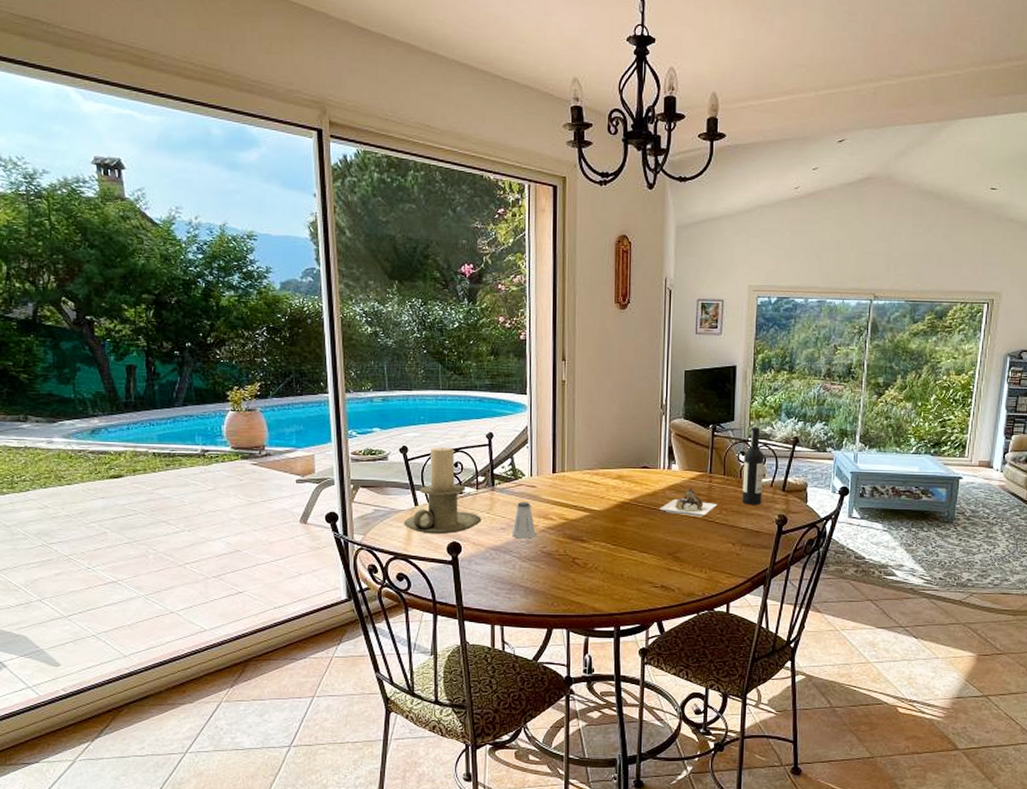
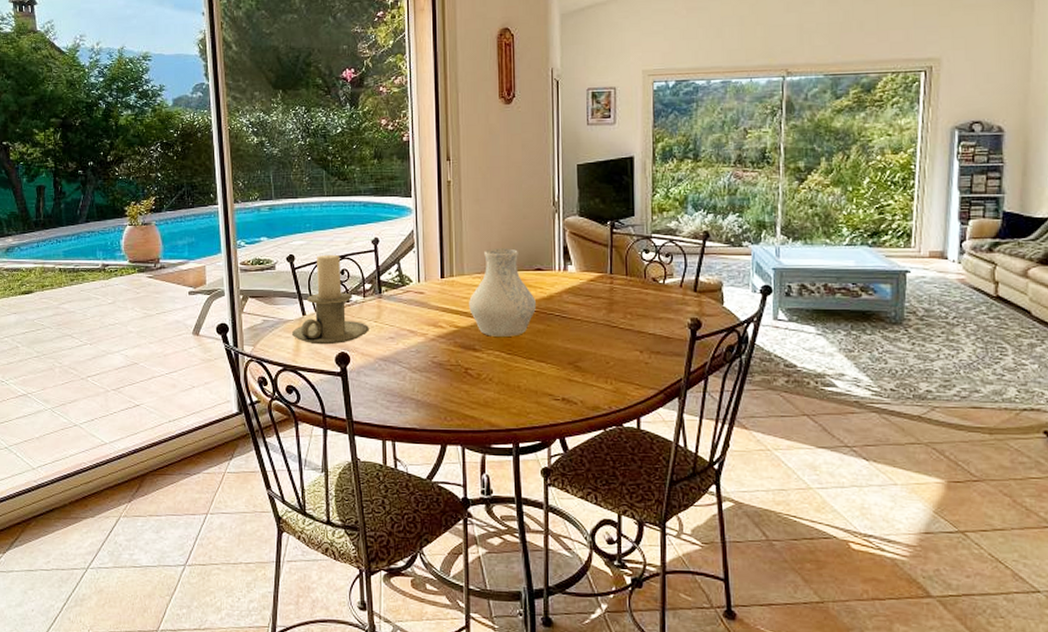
saltshaker: present [512,502,536,539] -> none [400,309,426,348]
vase: none [578,446,641,529] -> present [469,248,536,337]
wine bottle: present [660,427,765,517] -> none [557,222,671,322]

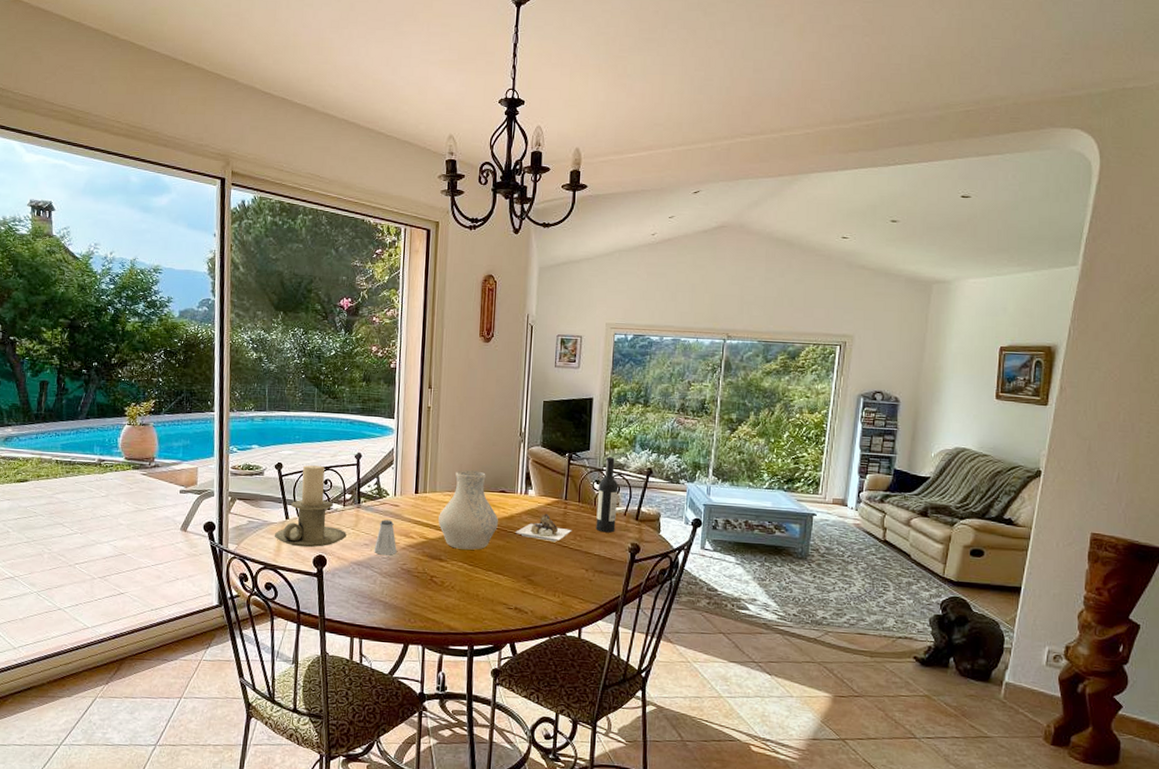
saltshaker: none [400,309,426,348] -> present [374,520,397,555]
wine bottle: none [557,222,671,322] -> present [516,457,619,542]

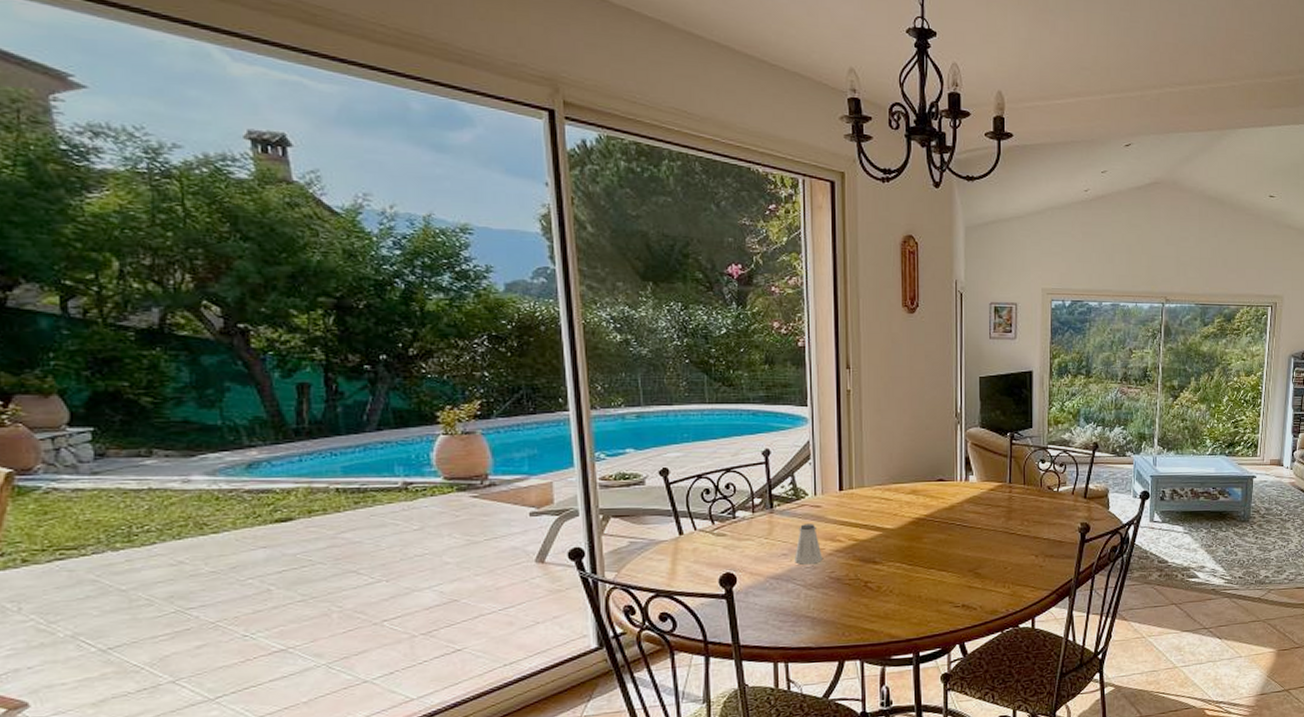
candle holder: present [275,464,347,548] -> none [667,467,759,566]
vase: present [438,470,498,550] -> none [869,459,937,548]
wine bottle: present [516,457,619,542] -> none [958,433,1065,530]

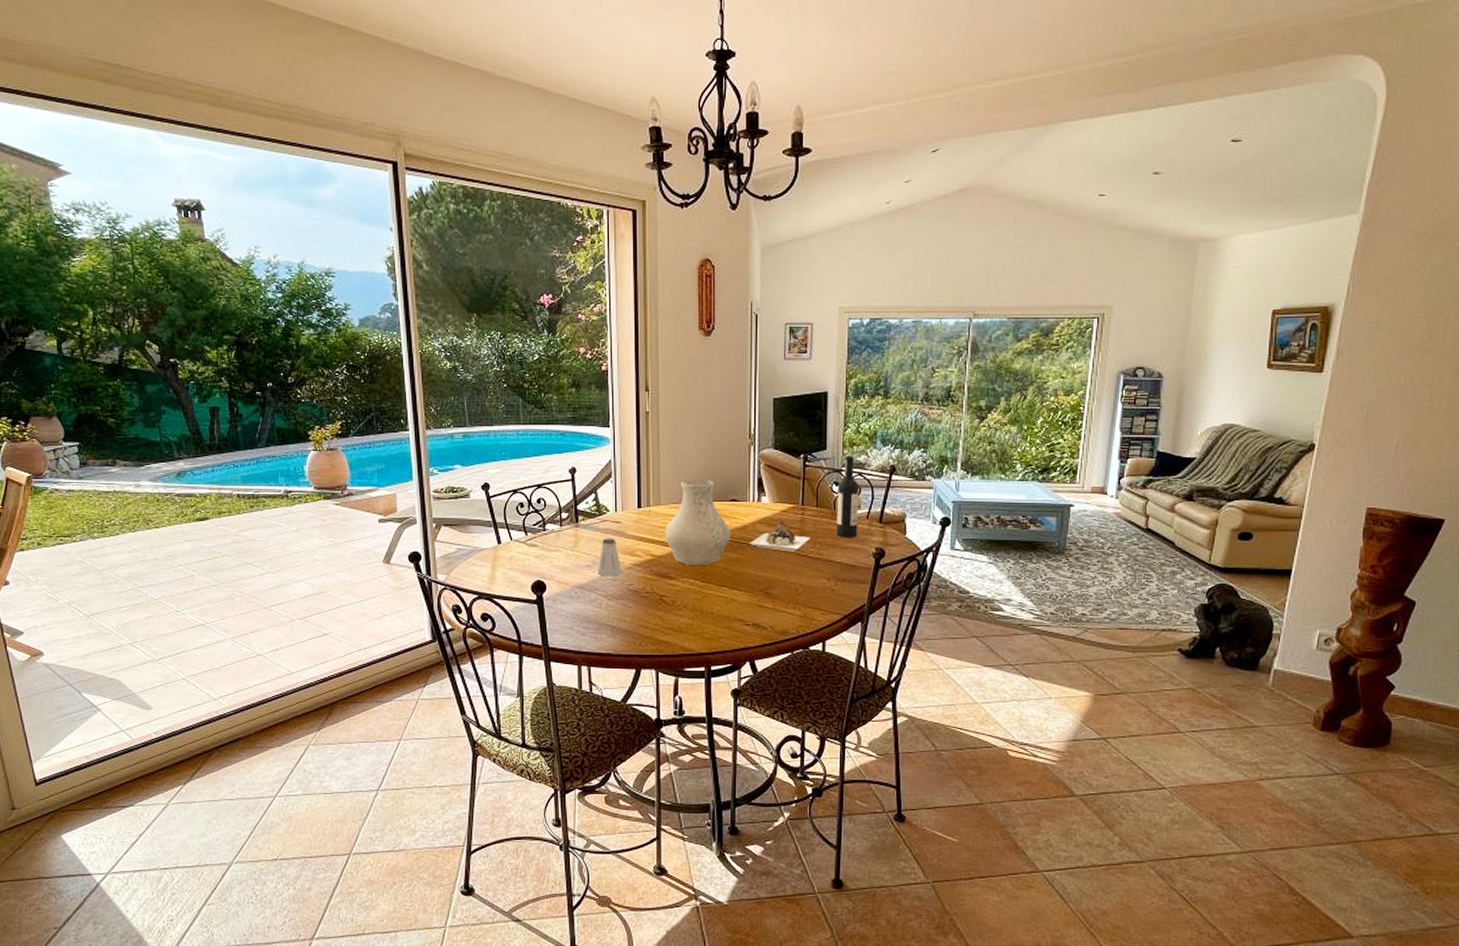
vase: none [869,459,937,548] -> present [665,479,730,565]
wine bottle: none [958,433,1065,530] -> present [750,455,860,551]

